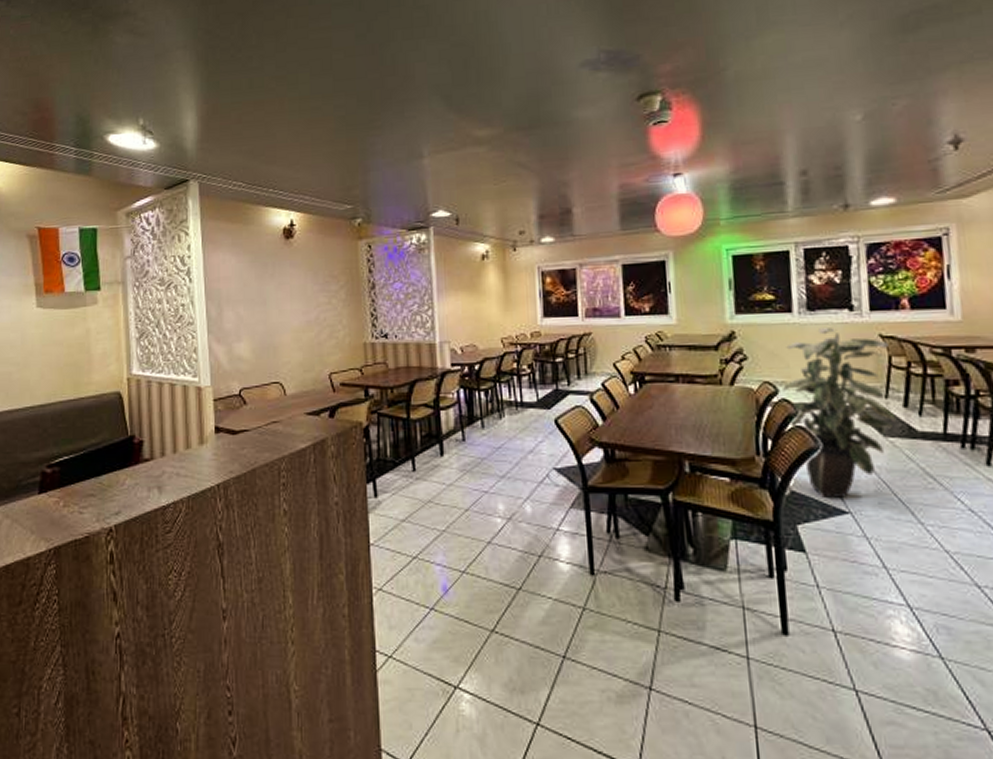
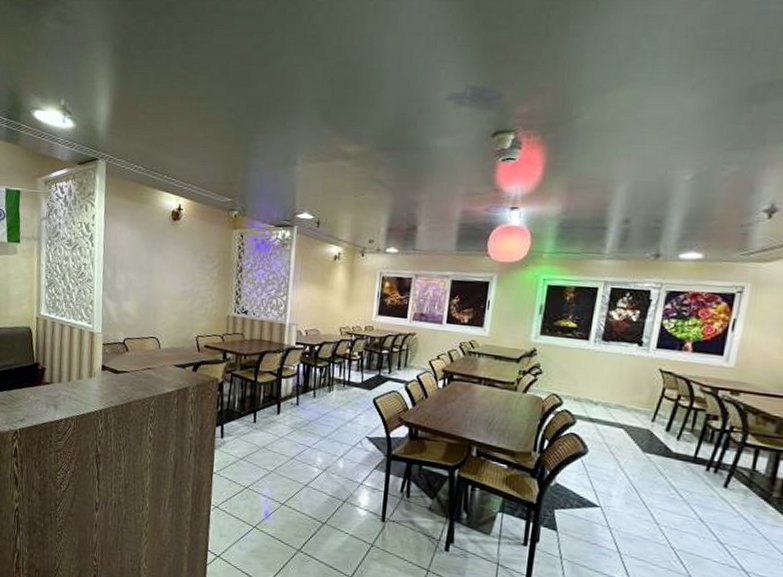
indoor plant: present [783,328,897,499] -> none [565,357,666,496]

